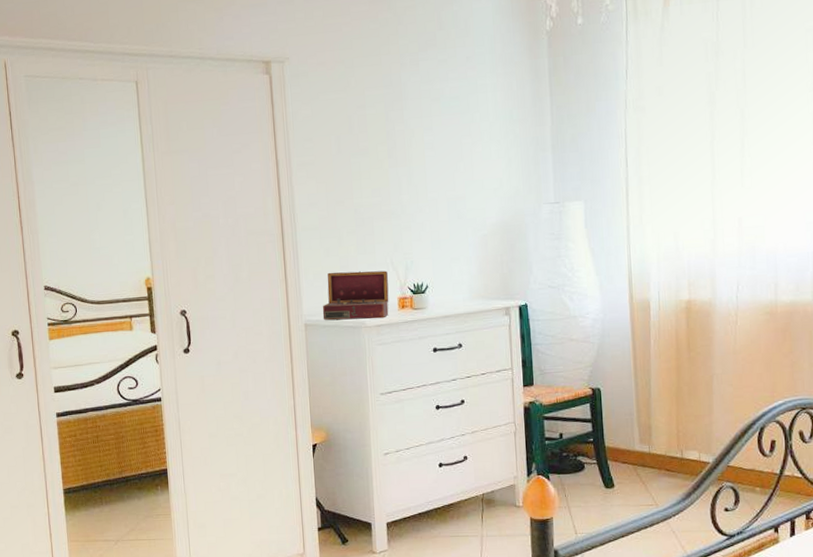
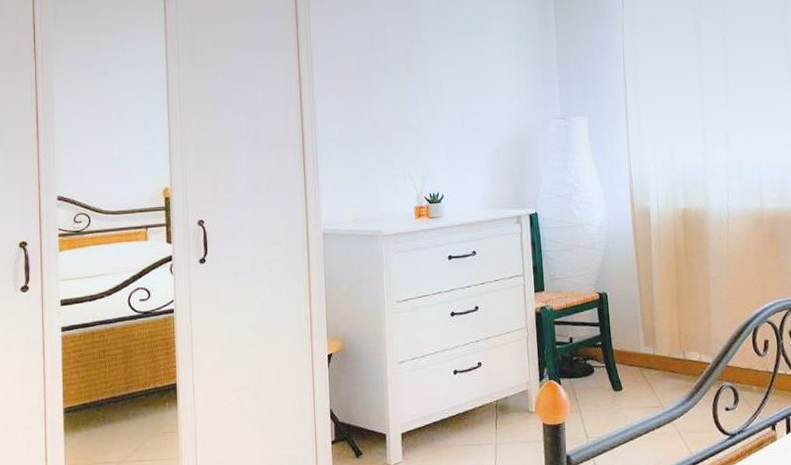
wooden box: present [322,270,389,320] -> none [340,181,406,229]

